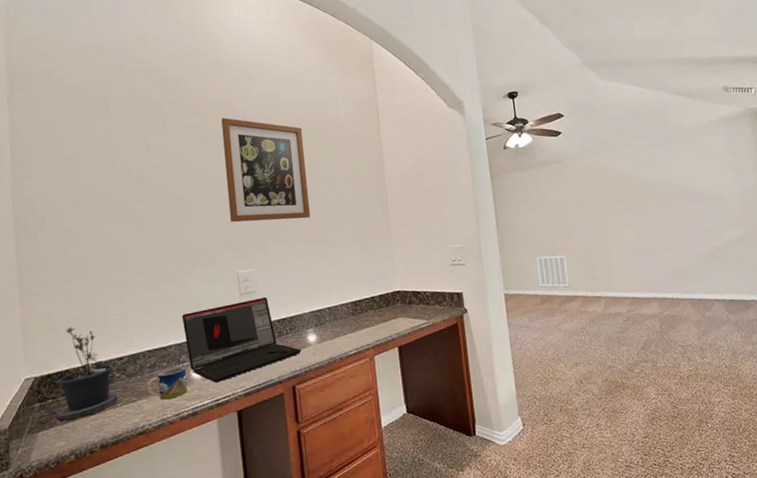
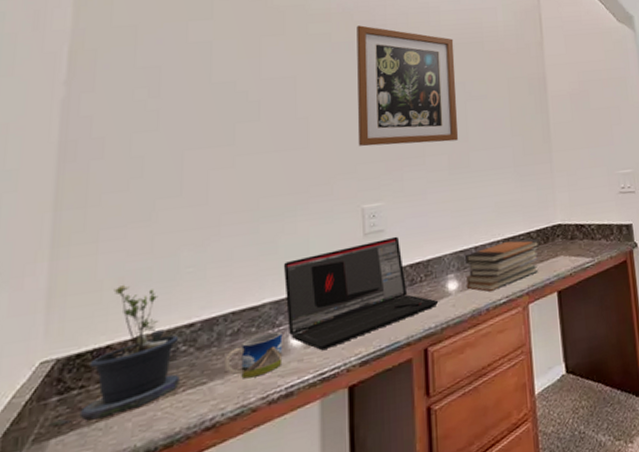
book stack: none [321,302,382,344] -> present [465,238,540,292]

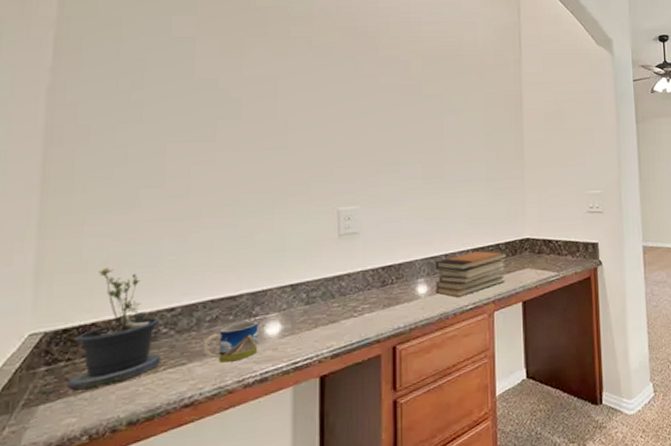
laptop: present [283,236,439,351] -> none [260,239,409,342]
wall art: present [356,25,459,147] -> none [335,31,434,152]

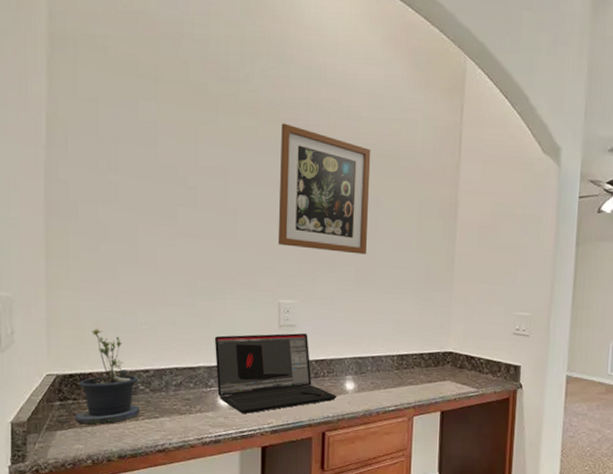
mug: present [203,320,259,363] -> none [171,390,213,422]
laptop: none [260,239,409,342] -> present [214,333,337,414]
wall art: none [335,31,434,152] -> present [277,123,371,255]
book stack: present [436,249,508,297] -> none [362,357,430,398]

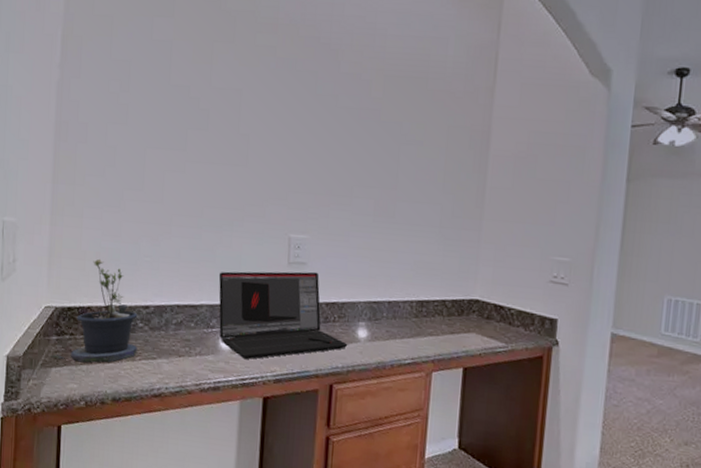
wall art: present [277,123,371,255] -> none [291,41,397,187]

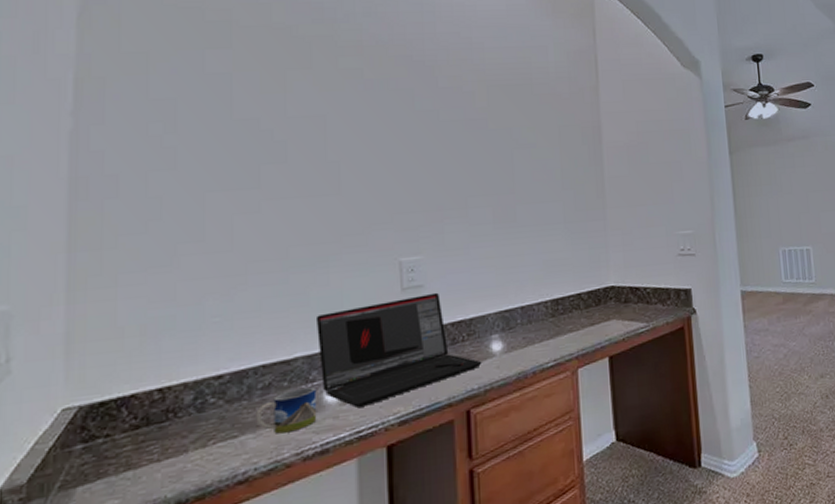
potted plant: present [51,258,138,363] -> none [74,332,211,474]
mug: none [169,330,215,366] -> present [256,386,317,434]

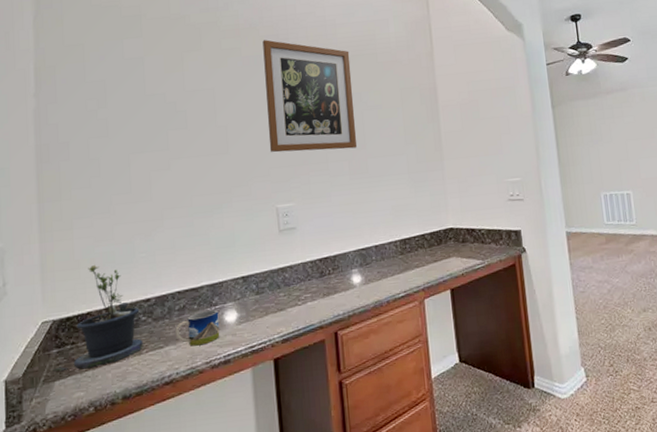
potted plant: none [74,332,211,474] -> present [53,264,144,372]
laptop: present [315,292,482,409] -> none [215,233,346,328]
wall art: none [392,61,504,195] -> present [262,40,357,153]

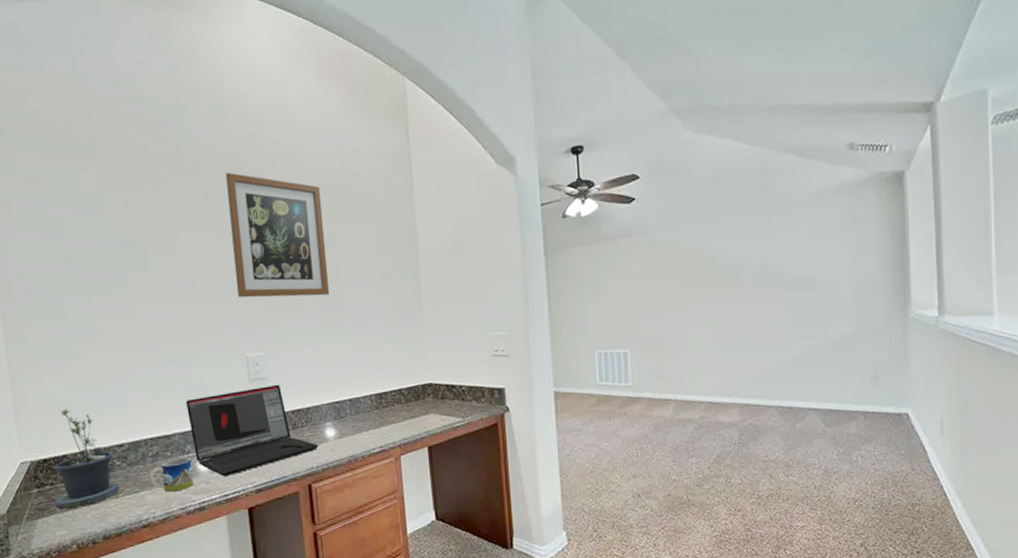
laptop: none [215,233,346,328] -> present [185,384,319,477]

